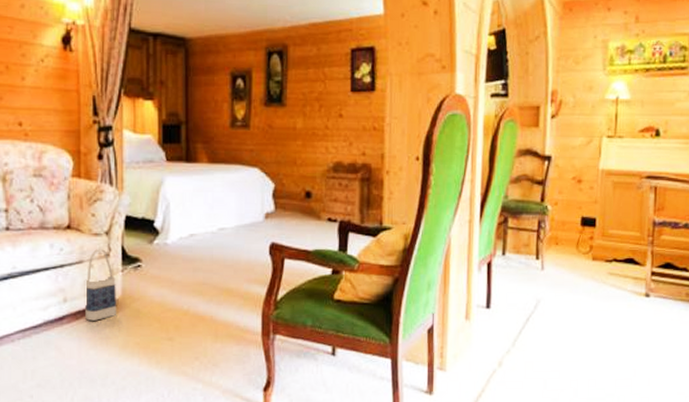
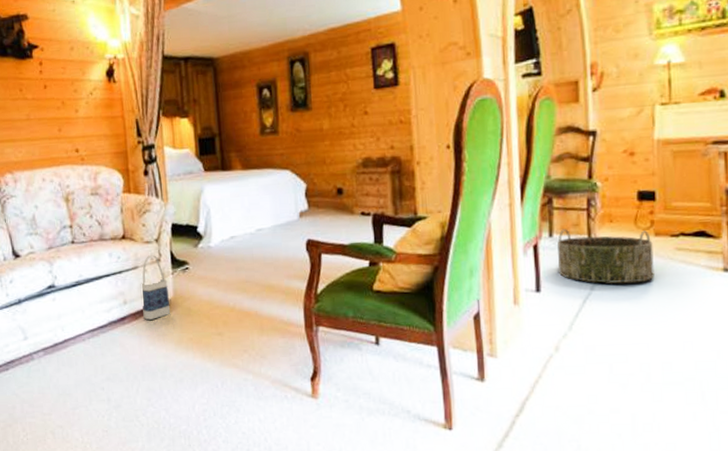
basket: none [508,248,590,304] -> present [557,229,654,284]

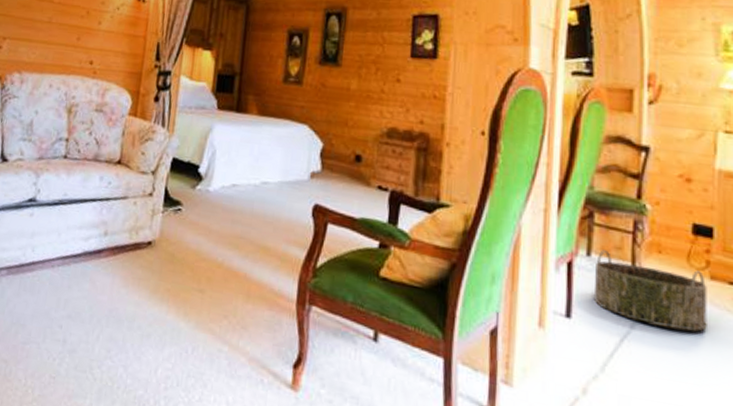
bag: present [140,255,171,320] -> none [122,187,156,259]

